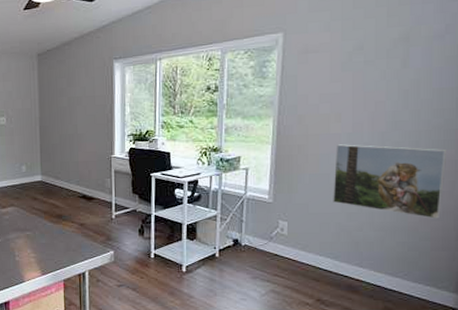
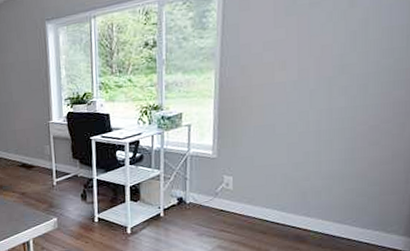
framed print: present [333,144,446,219] -> none [278,90,396,163]

